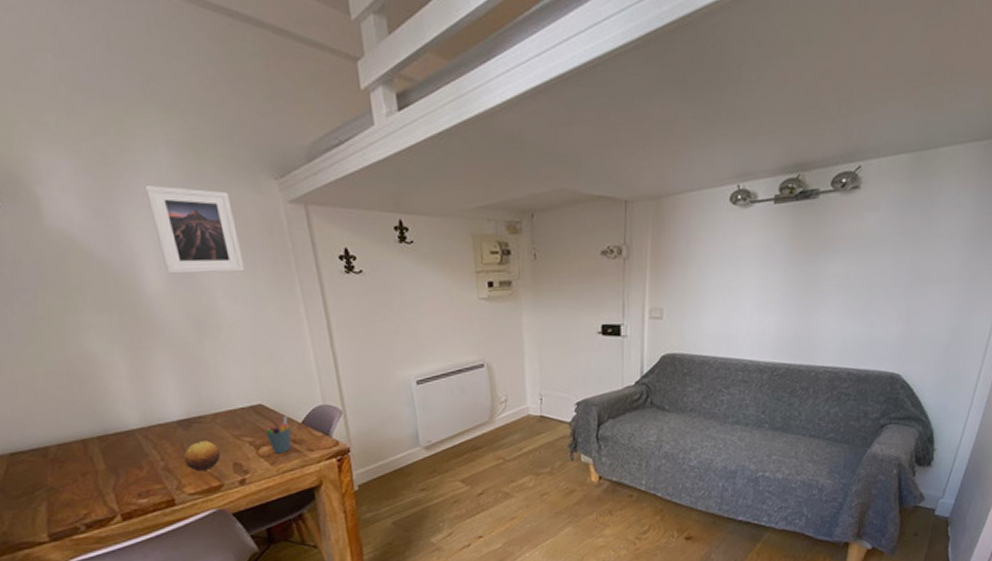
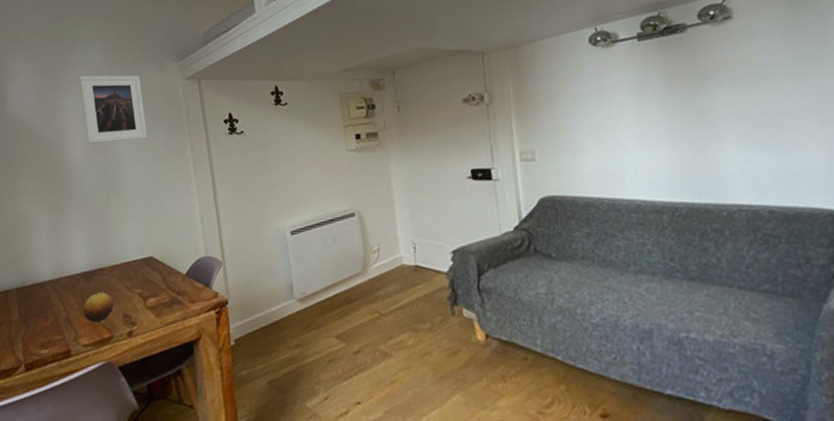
pen holder: present [265,415,292,454] -> none [153,266,176,306]

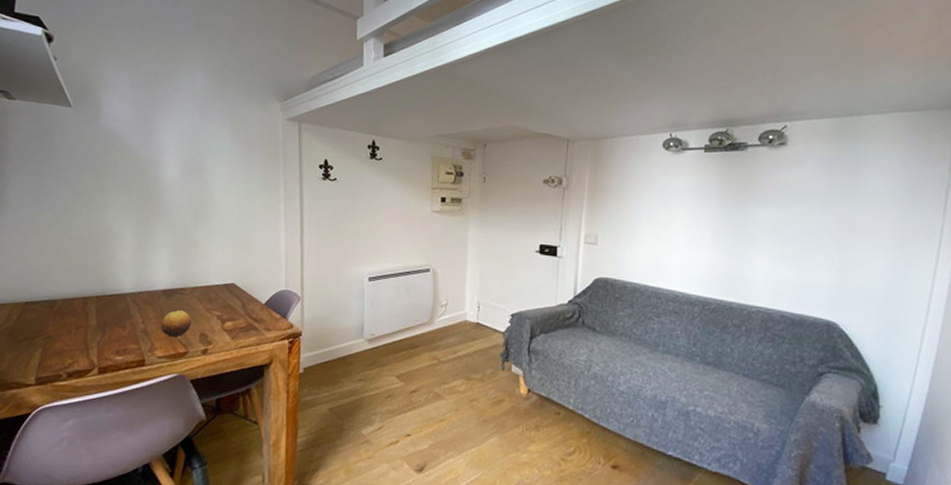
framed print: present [79,75,147,144] -> none [179,99,243,171]

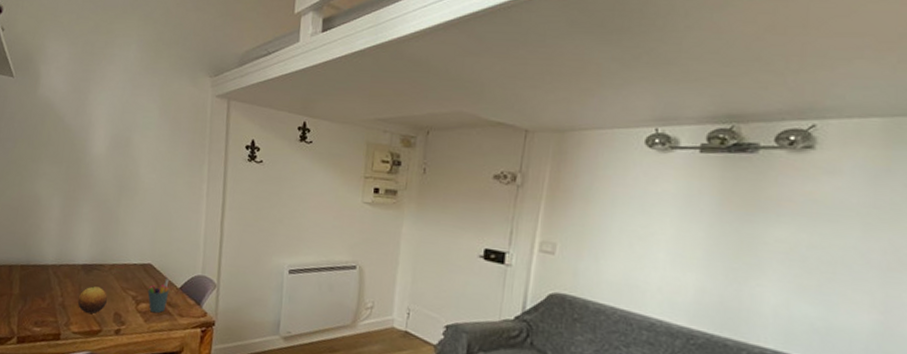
pen holder: none [232,295,255,330] -> present [147,277,170,314]

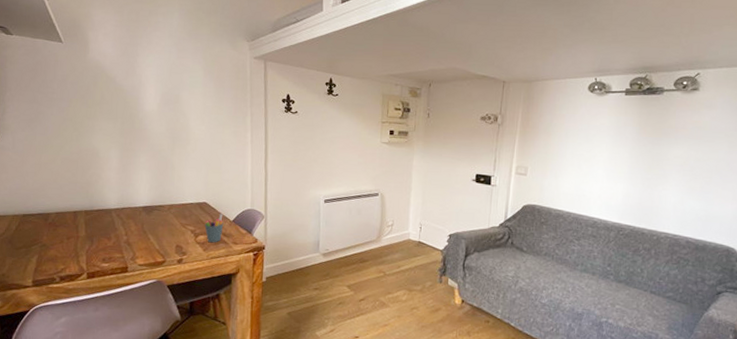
fruit: present [77,286,108,314] -> none [141,224,169,248]

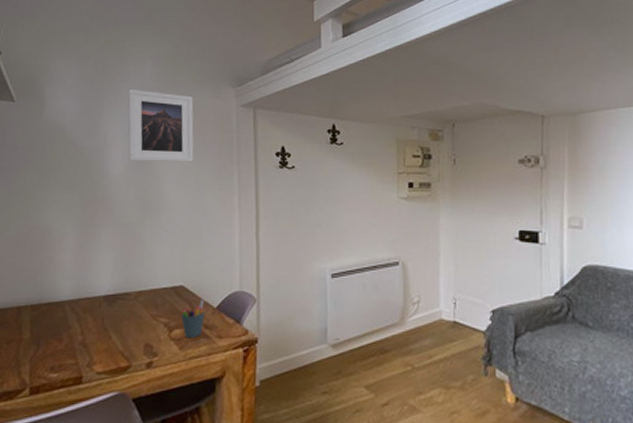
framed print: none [158,37,215,103] -> present [128,88,194,163]

